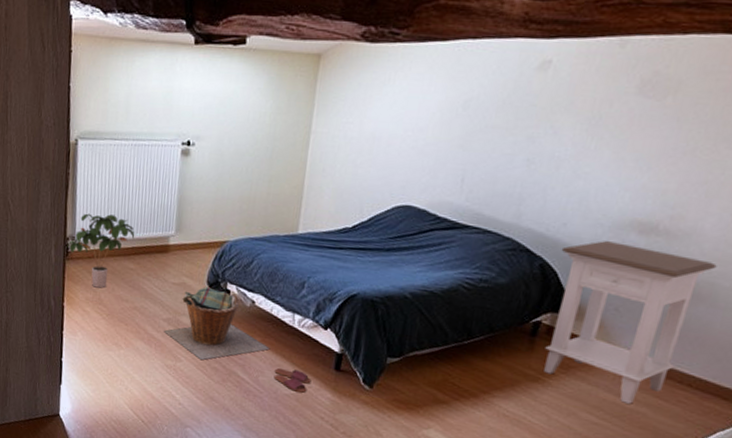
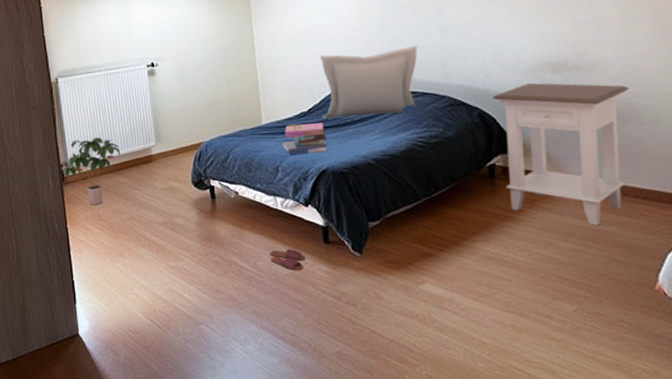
laundry basket: present [164,287,270,361] -> none [162,186,261,256]
books: none [314,239,366,276] -> present [282,123,327,155]
cushion: none [365,167,496,250] -> present [319,45,418,120]

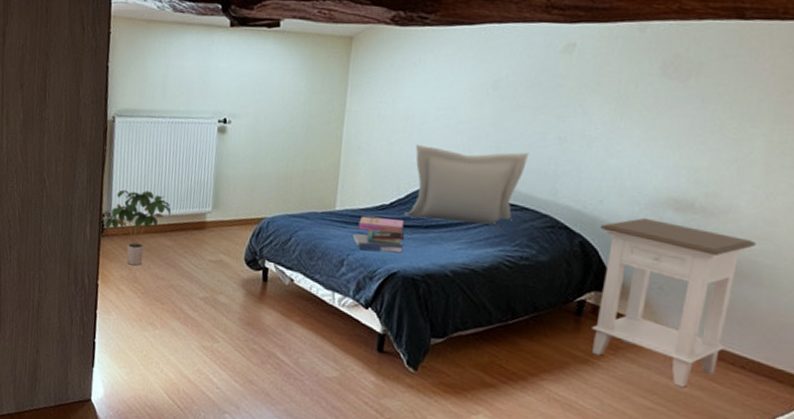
slippers: present [269,249,306,270] -> none [314,349,354,376]

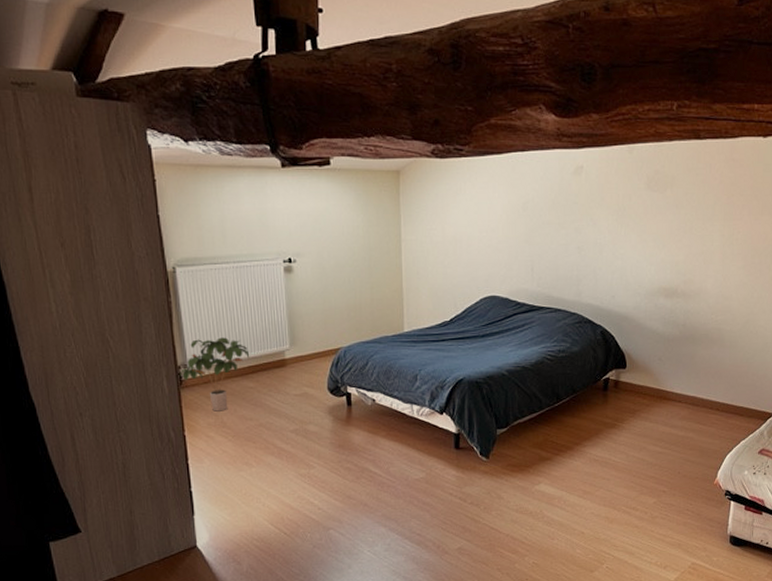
books: present [353,216,405,253] -> none [422,333,466,364]
cushion: present [403,145,530,227] -> none [462,262,557,330]
nightstand: present [591,218,757,387] -> none [614,306,720,432]

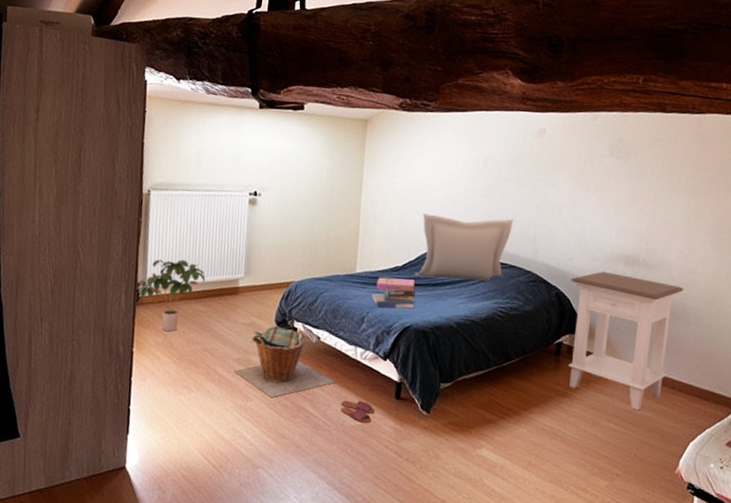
laundry basket: none [293,393,396,463] -> present [234,325,336,398]
slippers: none [403,455,437,475] -> present [340,400,375,423]
books: none [422,333,466,364] -> present [371,277,416,309]
cushion: none [462,262,557,330] -> present [414,213,514,283]
nightstand: none [614,306,720,432] -> present [568,272,684,410]

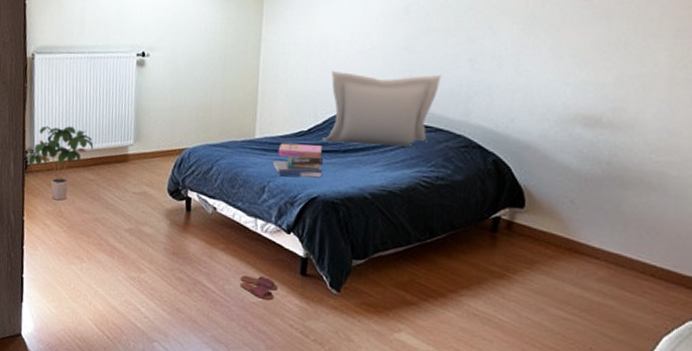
laundry basket: present [234,325,336,398] -> none [126,195,235,271]
nightstand: present [568,272,684,410] -> none [507,135,662,297]

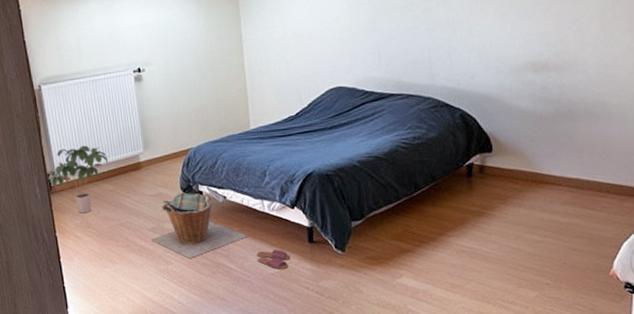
laundry basket: none [126,195,235,271] -> present [151,192,249,259]
books: present [273,143,324,178] -> none [269,126,314,159]
cushion: present [321,71,442,149] -> none [308,46,406,123]

